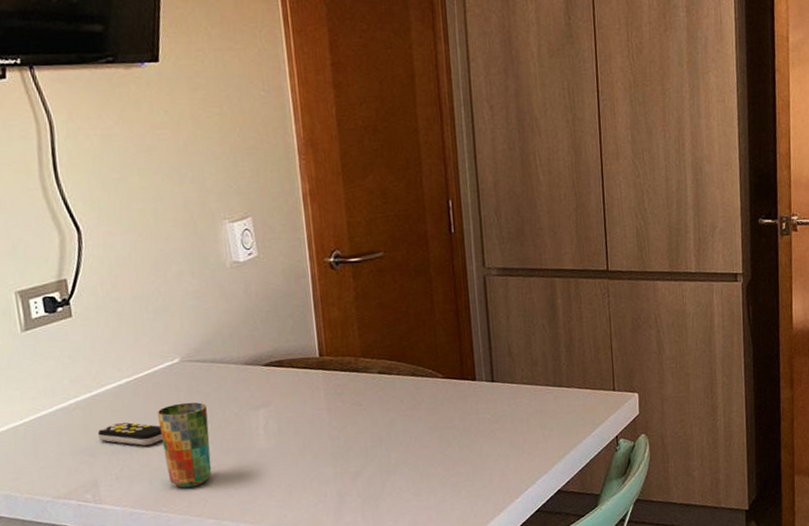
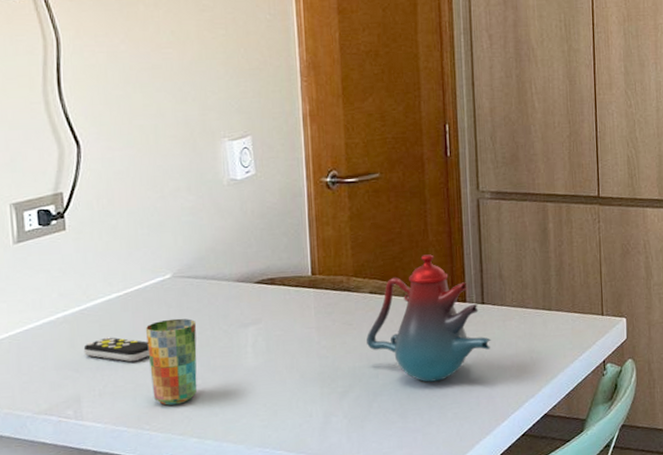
teakettle: none [376,333,502,461] -> present [365,254,491,382]

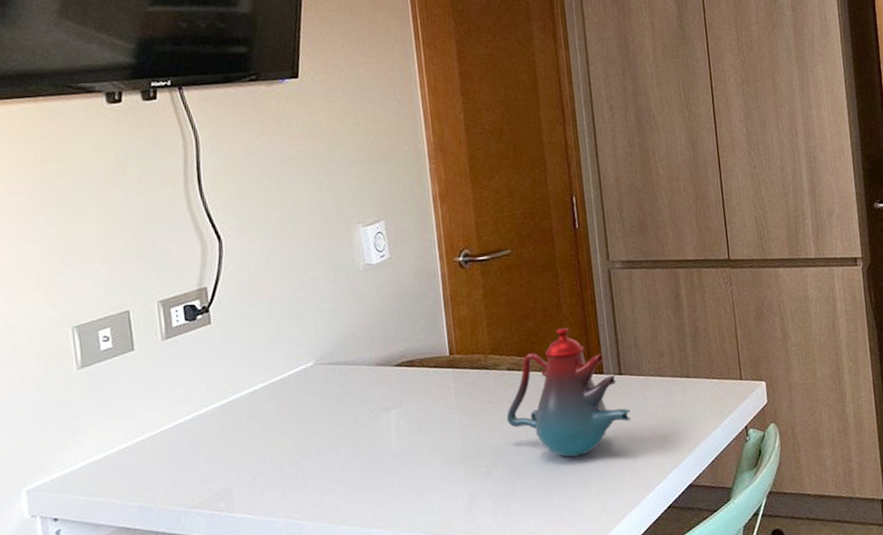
remote control: present [83,337,149,362] -> none [232,427,296,451]
cup: present [145,318,197,406] -> none [290,405,344,494]

